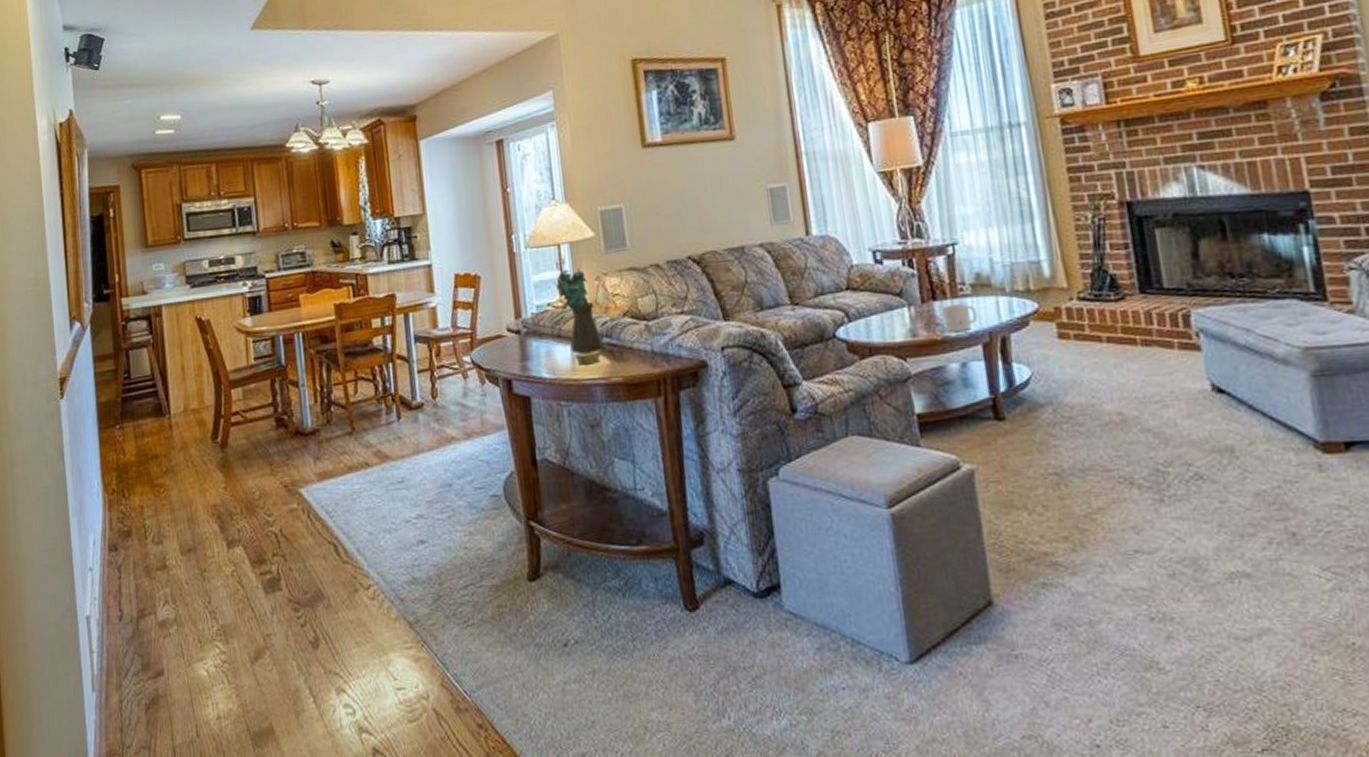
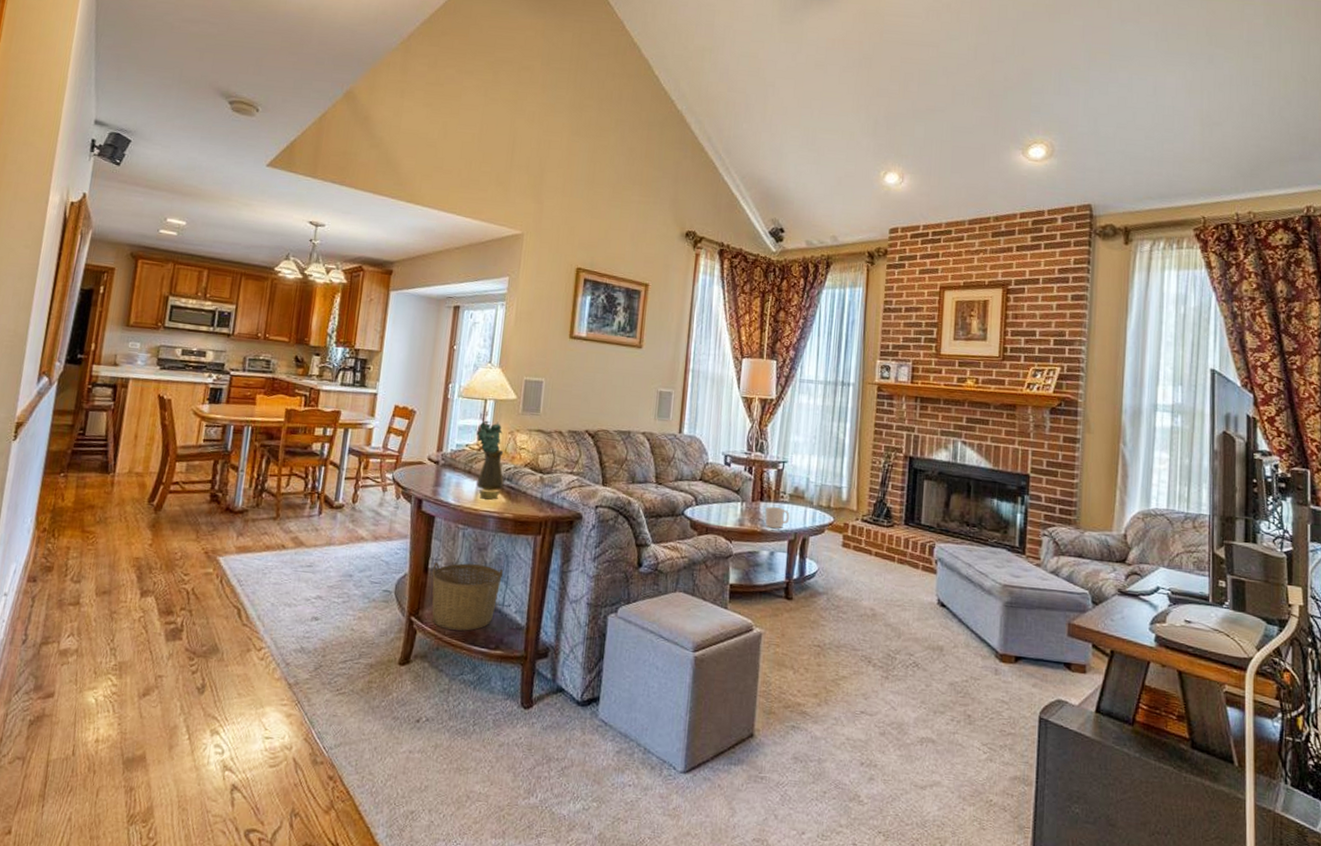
basket: none [541,445,627,530] -> present [432,562,503,631]

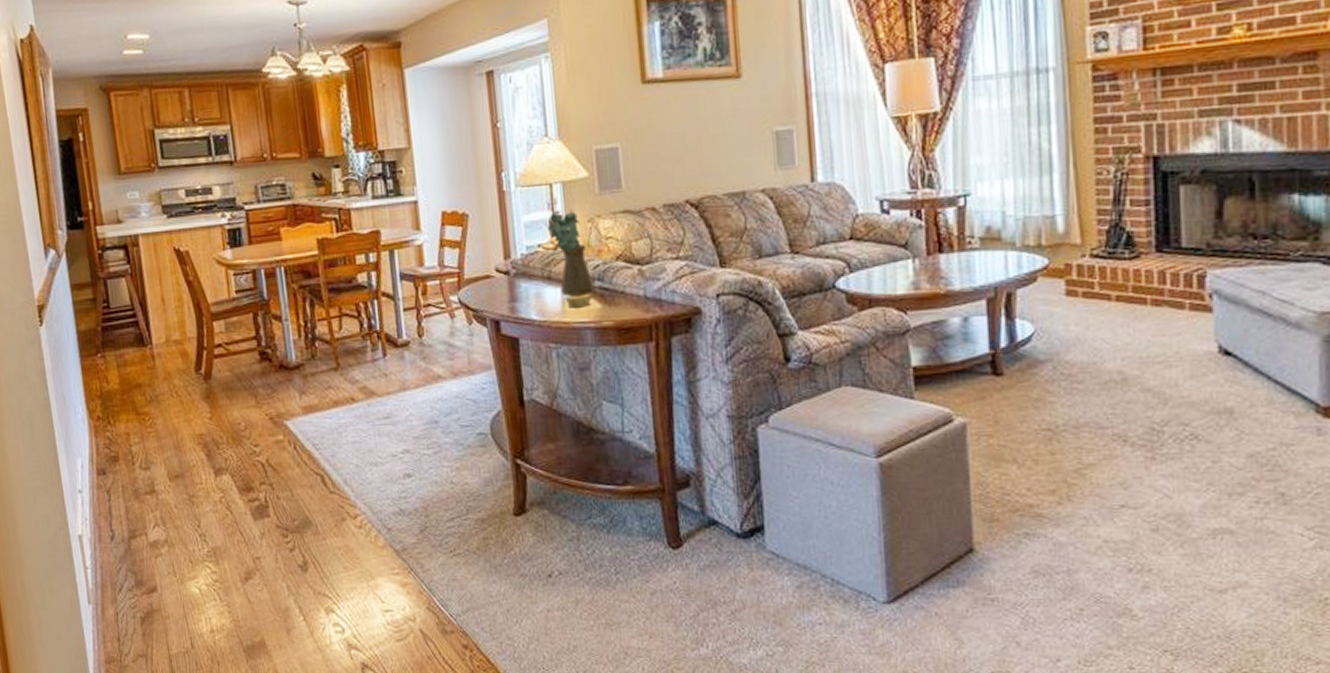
basket: present [432,562,503,631] -> none [529,388,615,468]
mug: present [765,506,790,529] -> none [948,257,985,287]

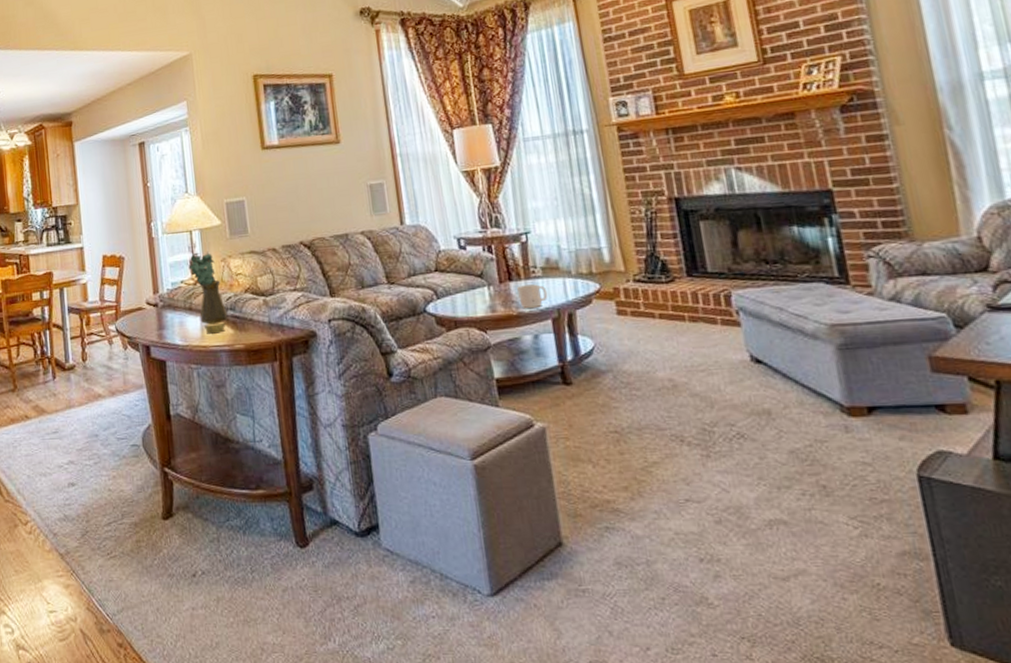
mug: none [948,257,985,287] -> present [517,284,548,309]

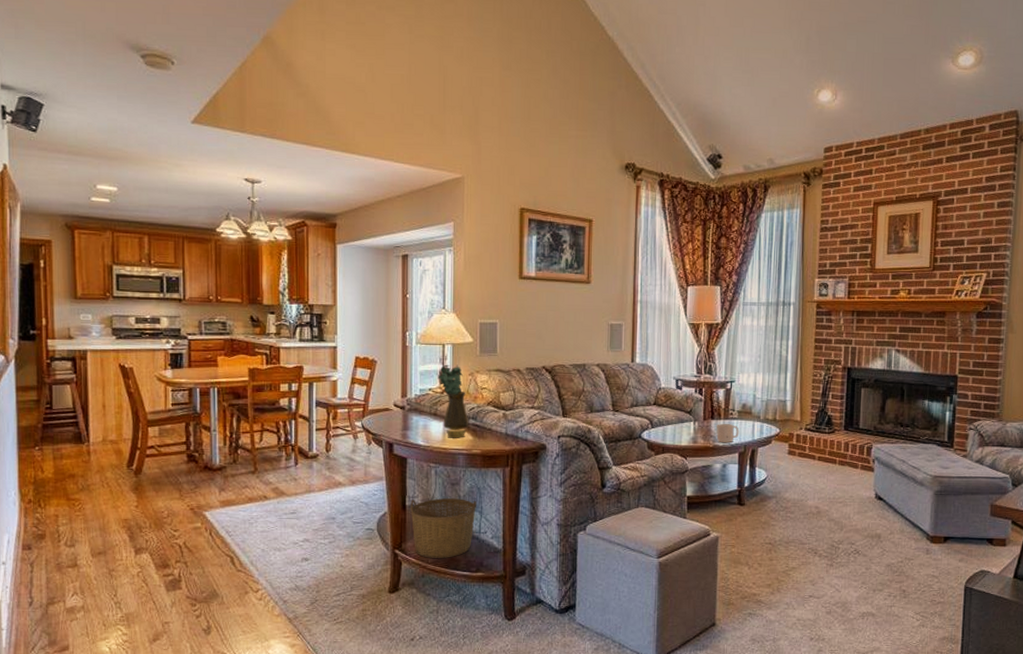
basket: none [175,403,247,475] -> present [410,498,476,558]

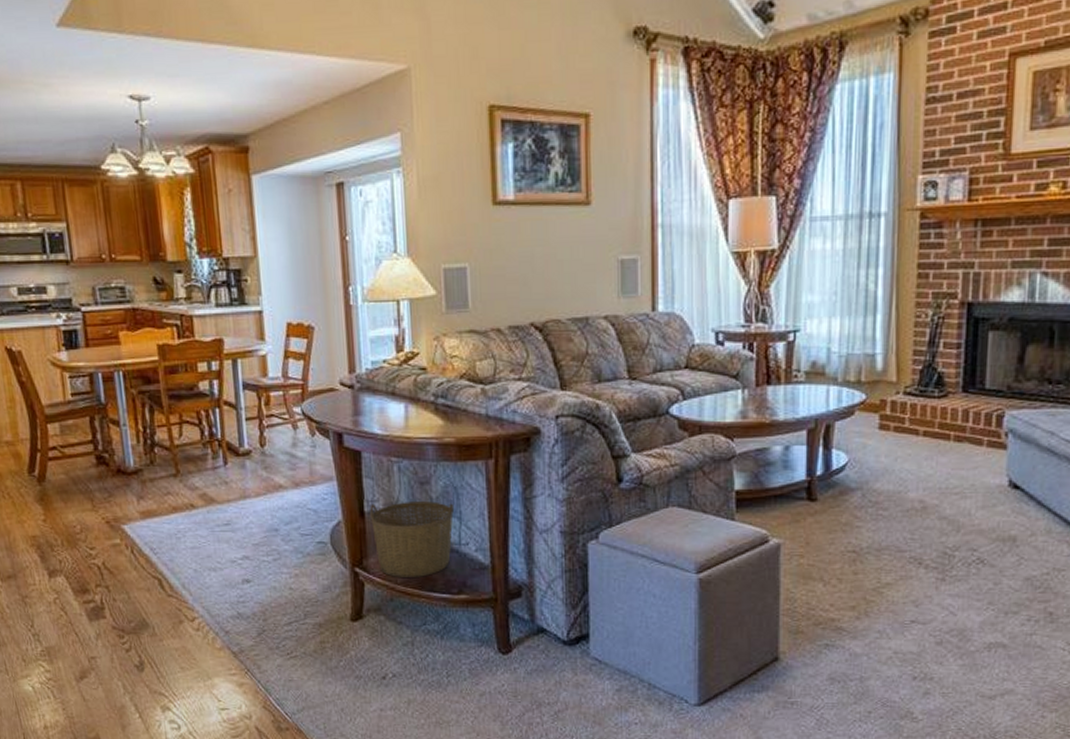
vase: present [438,363,469,438] -> none [393,325,438,424]
mug: present [716,424,740,443] -> none [775,390,808,417]

